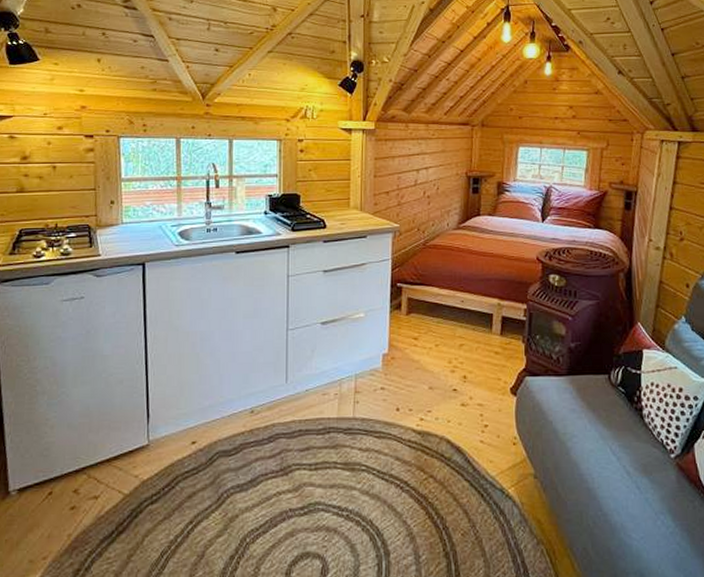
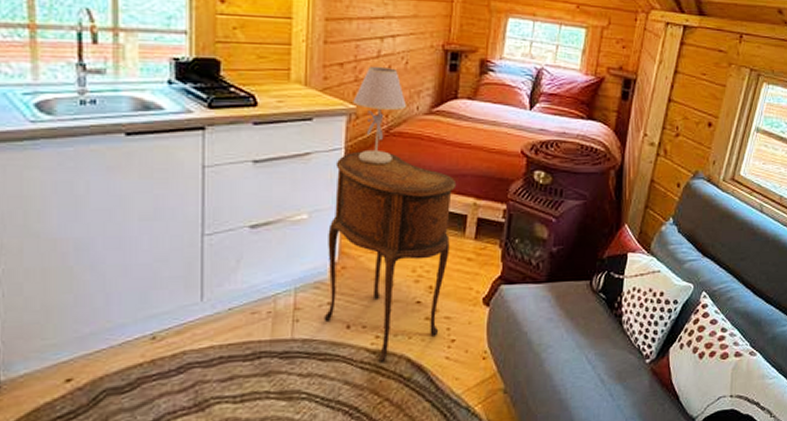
side table: none [378,261,483,442] -> present [324,151,457,362]
table lamp: none [397,192,439,273] -> present [353,65,407,165]

